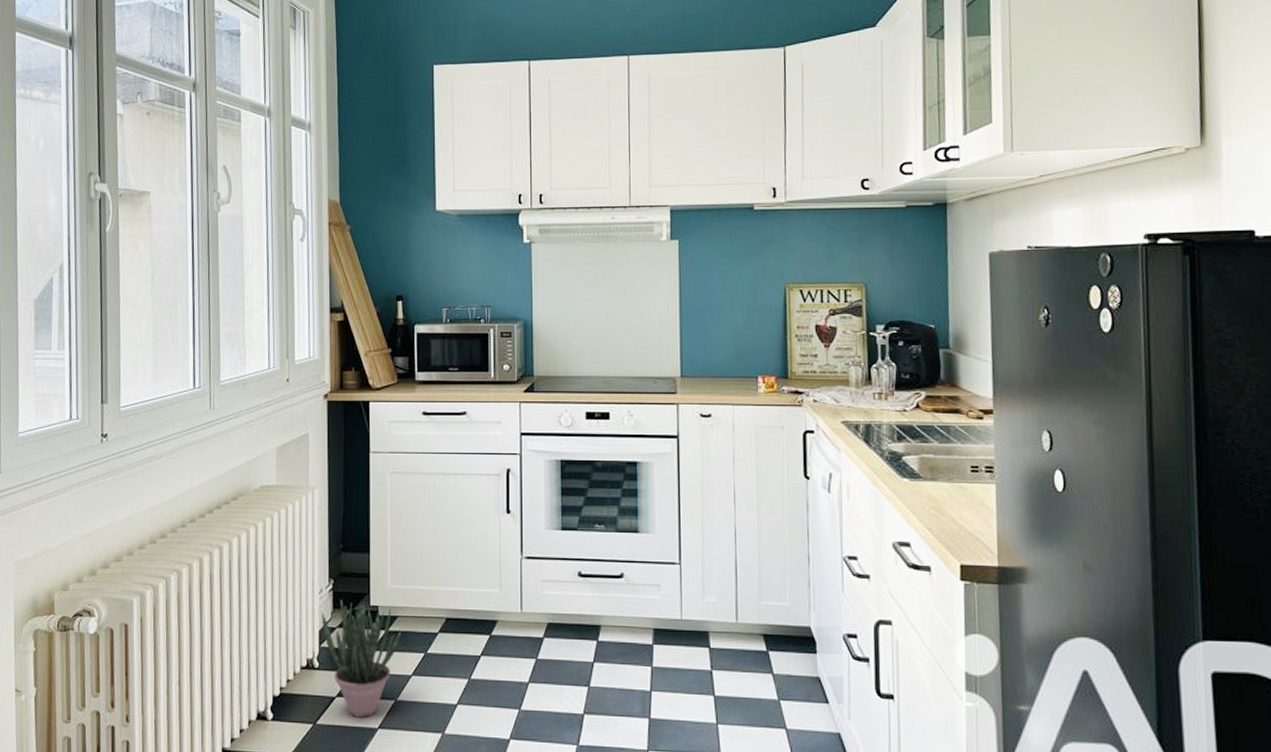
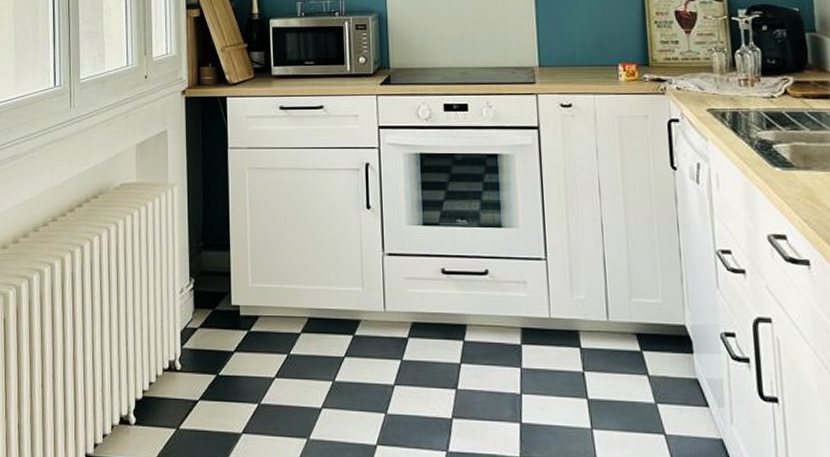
potted plant: present [322,600,401,717] -> none [183,299,263,422]

